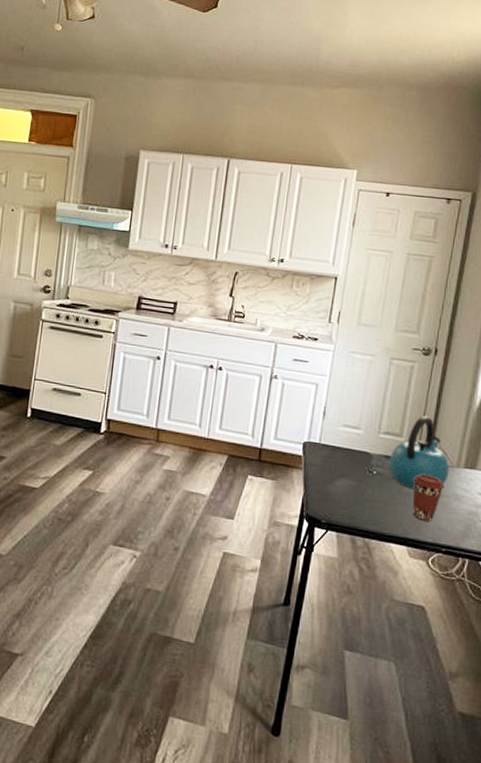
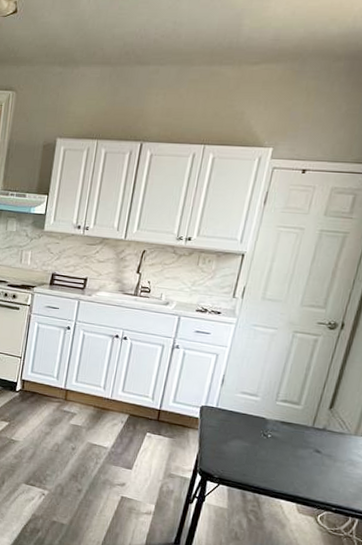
kettle: present [389,415,450,490] -> none [284,386,347,453]
coffee cup: present [412,474,444,522] -> none [304,439,340,483]

